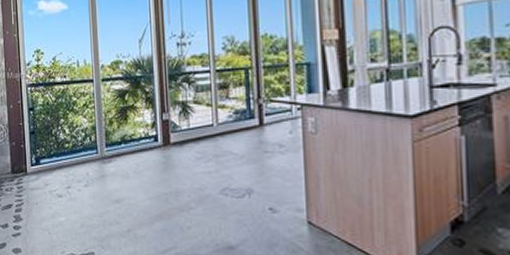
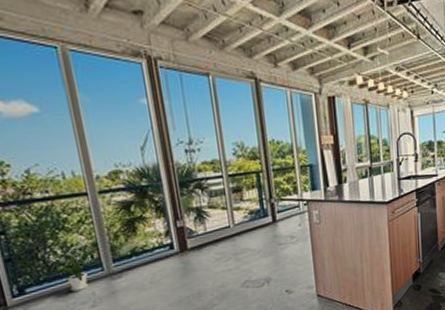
house plant: none [62,132,90,169] -> present [55,251,92,291]

